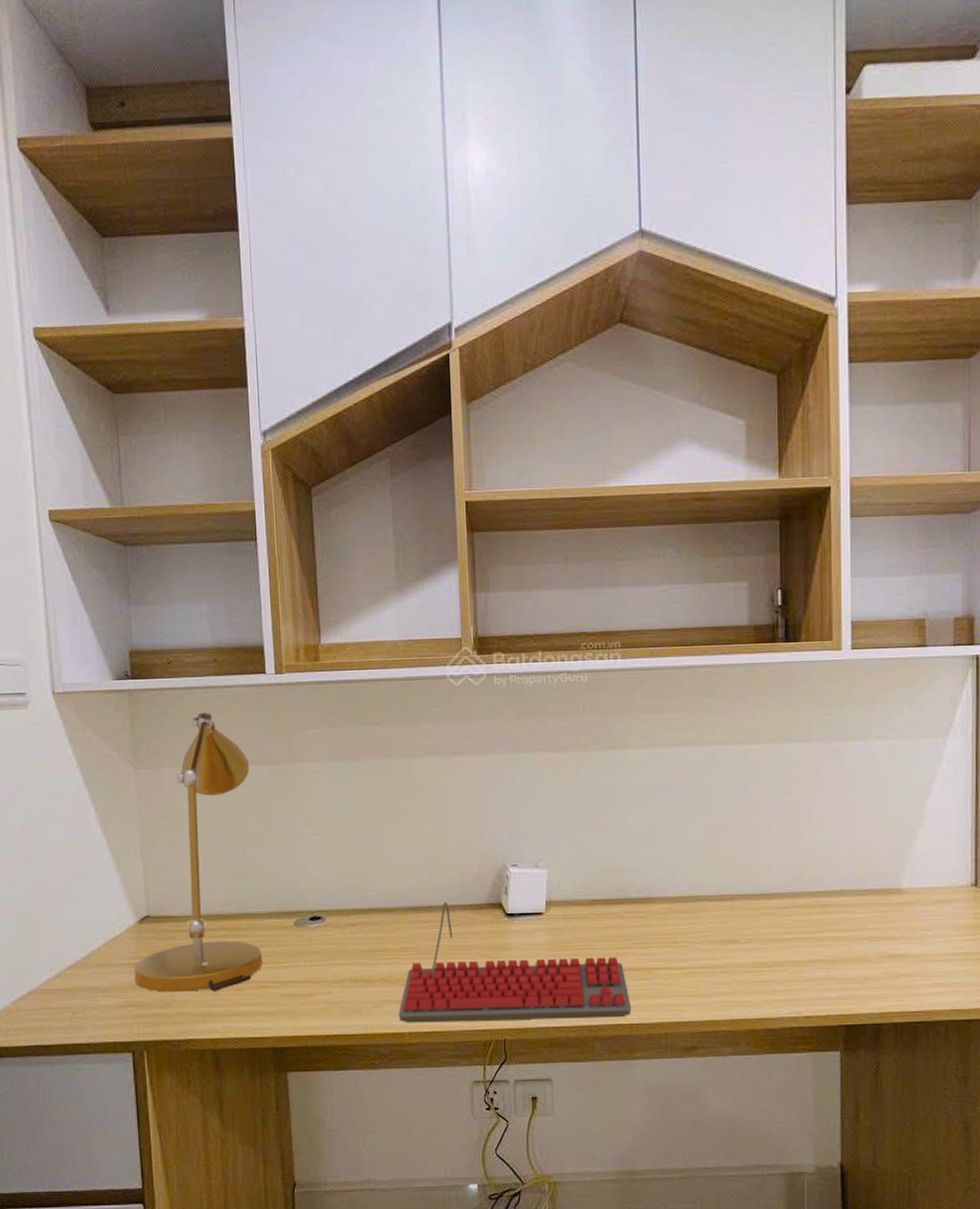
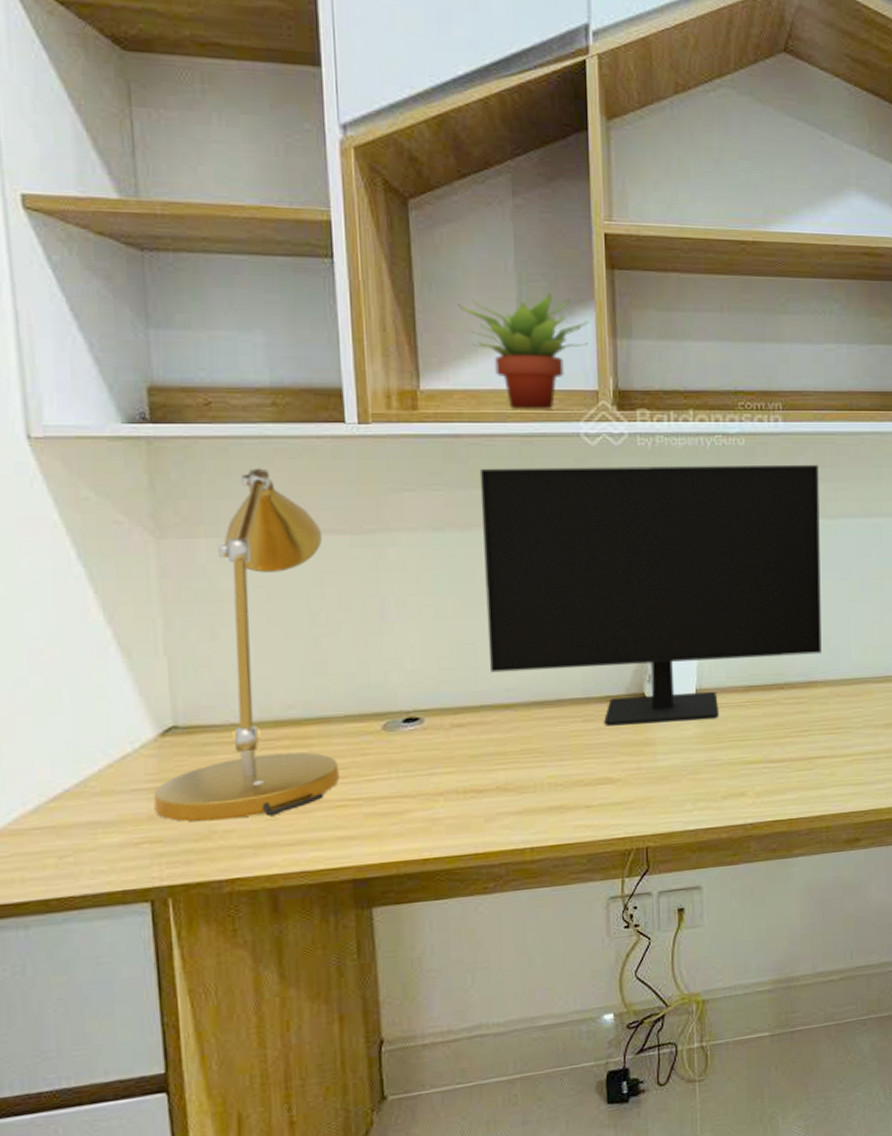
succulent plant: none [349,556,454,657] -> present [457,292,590,409]
monitor: none [367,697,659,931] -> present [479,464,822,726]
computer keyboard: present [398,902,632,1023] -> none [518,695,791,837]

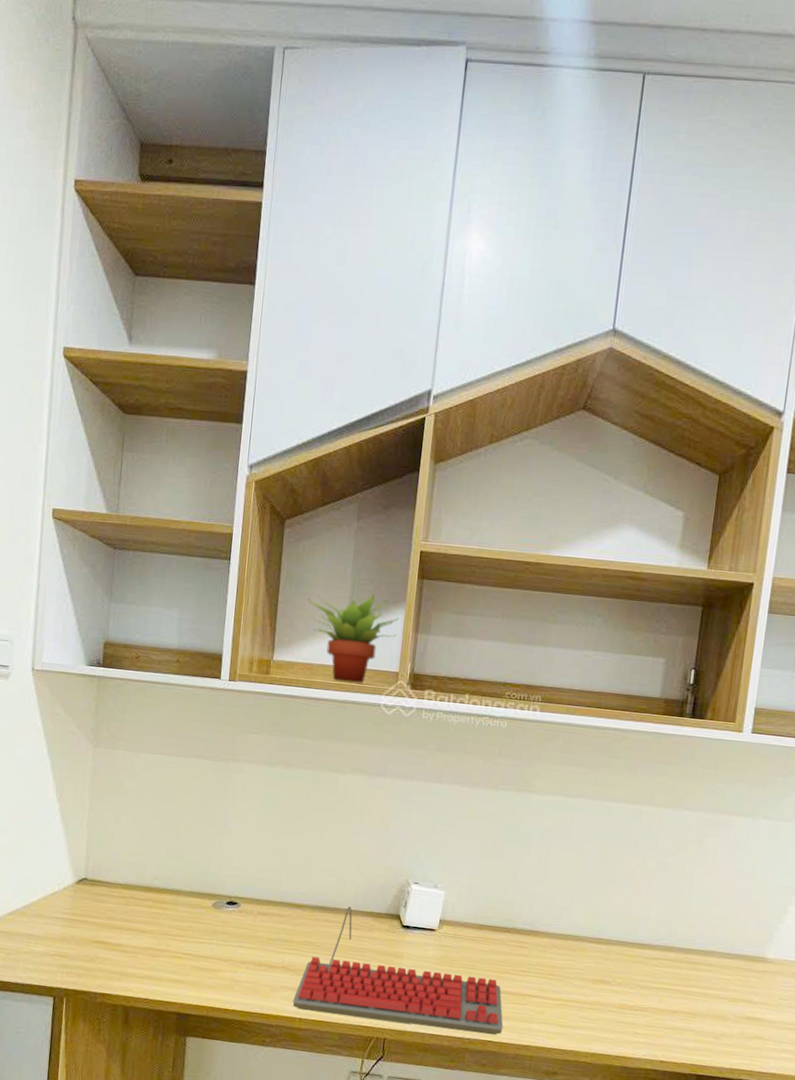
desk lamp: present [153,468,339,822] -> none [65,705,195,954]
monitor: present [479,464,822,726] -> none [291,723,565,946]
computer keyboard: none [518,695,791,837] -> present [293,906,503,1035]

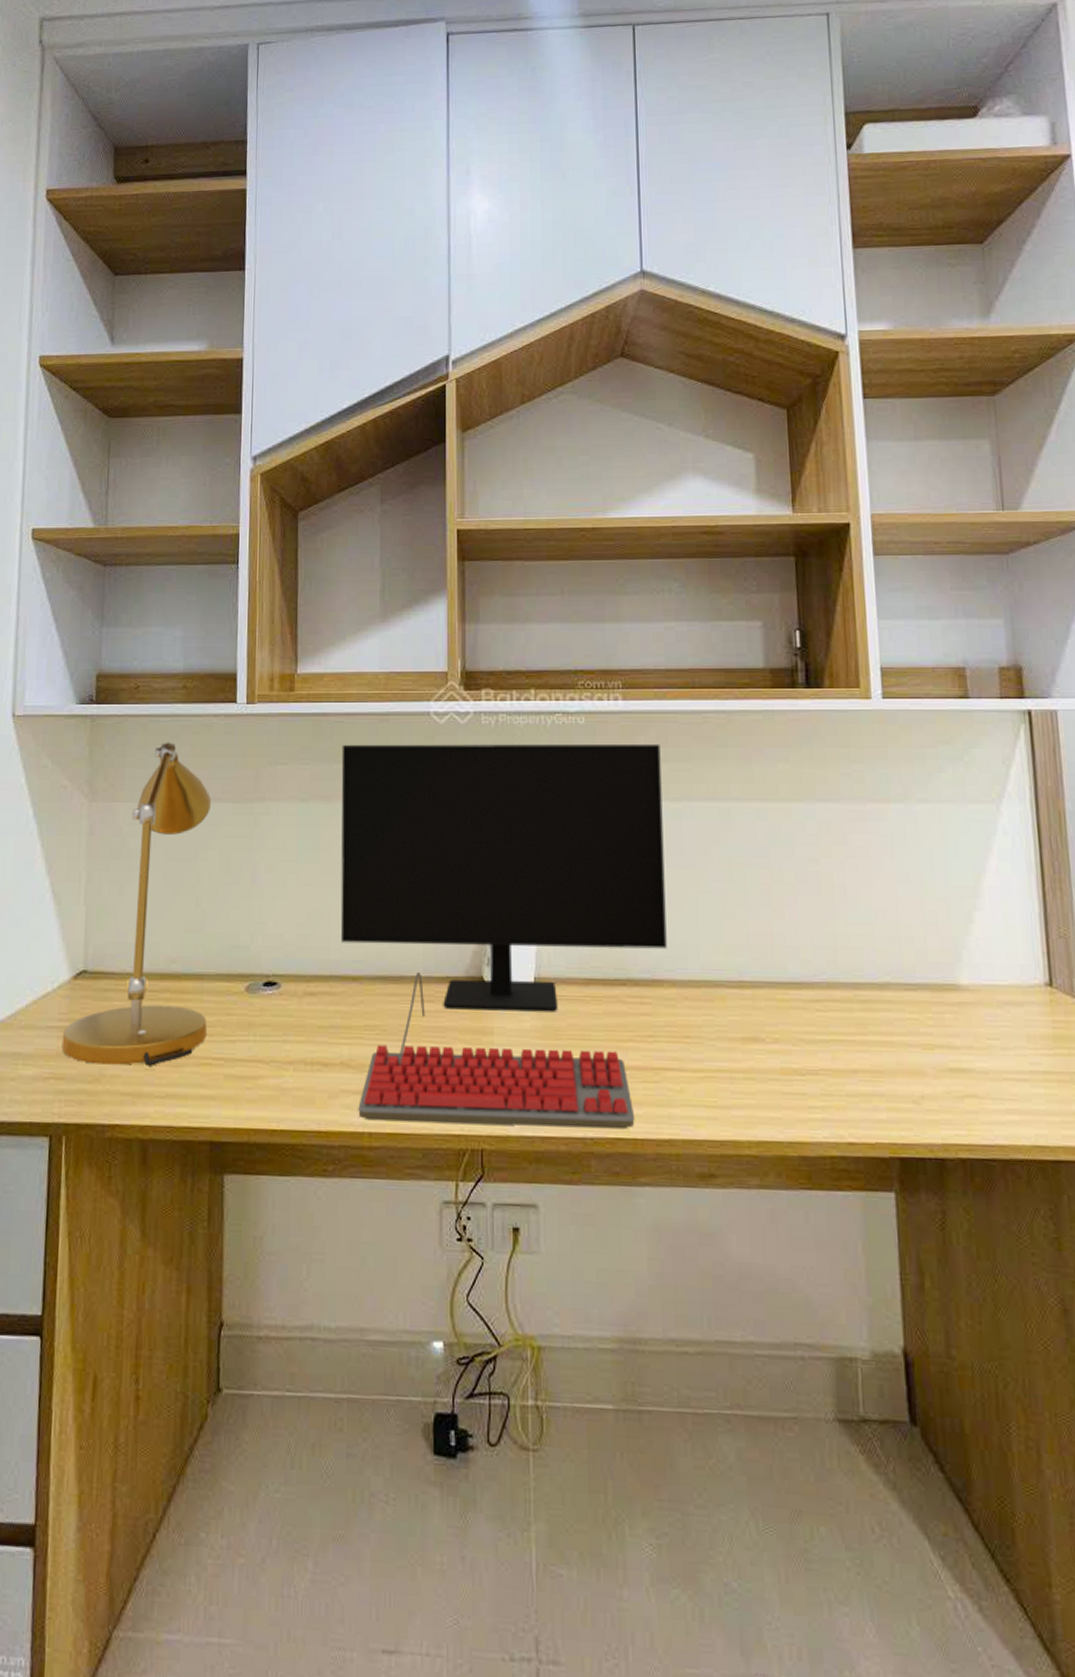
desk lamp: none [65,705,195,954] -> present [61,742,212,1066]
monitor: none [291,723,565,946] -> present [340,743,667,1011]
succulent plant: present [307,594,400,684] -> none [332,584,442,690]

